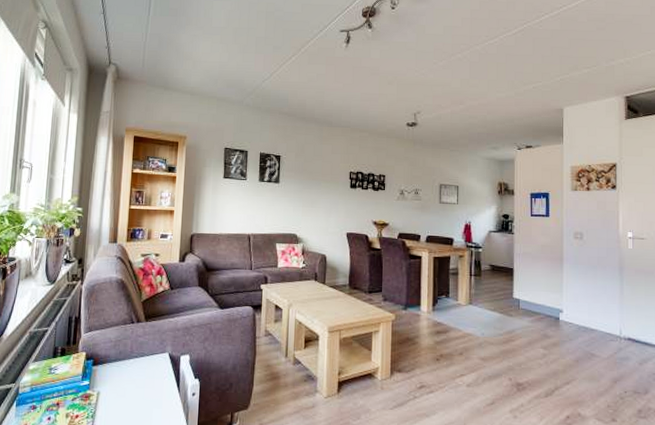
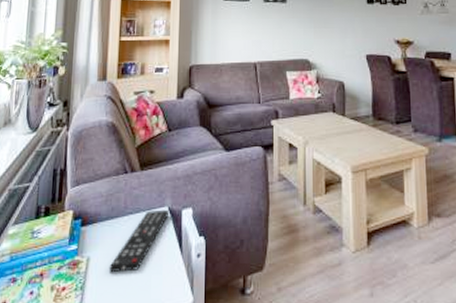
remote control: none [116,355,169,406] -> present [108,209,169,273]

